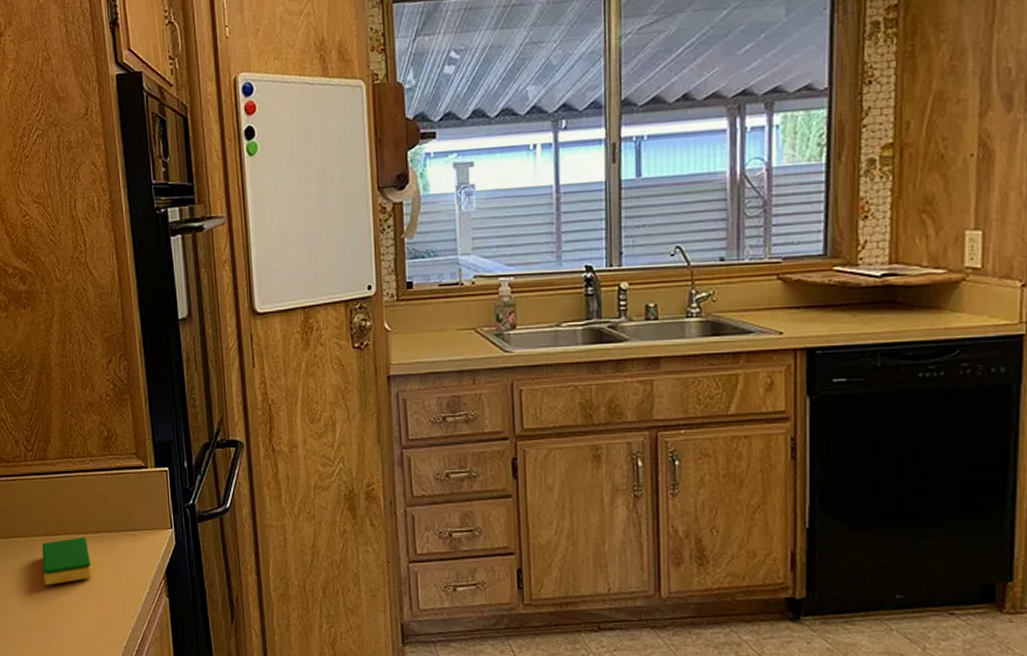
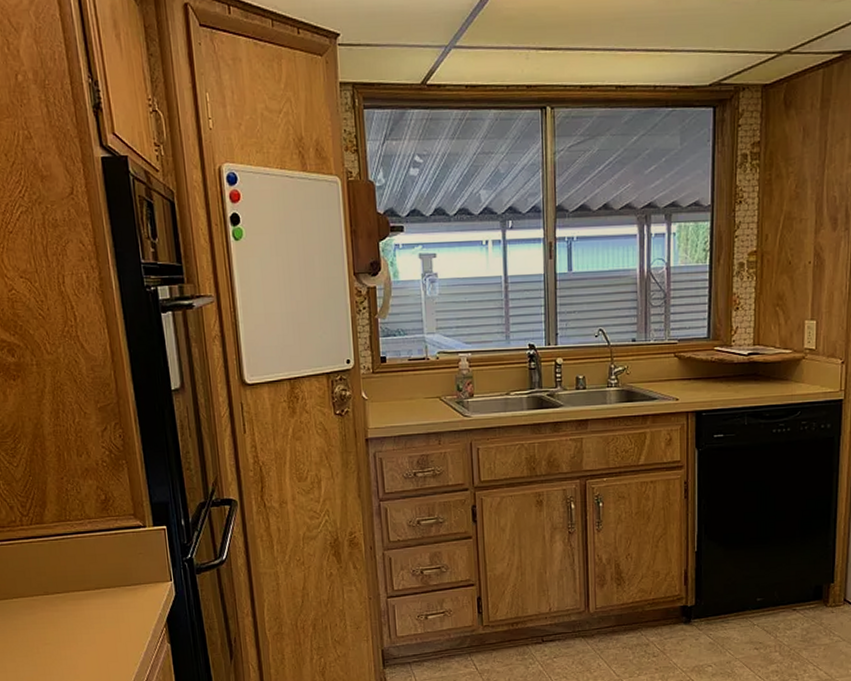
dish sponge: present [41,537,92,586] -> none [42,593,95,641]

